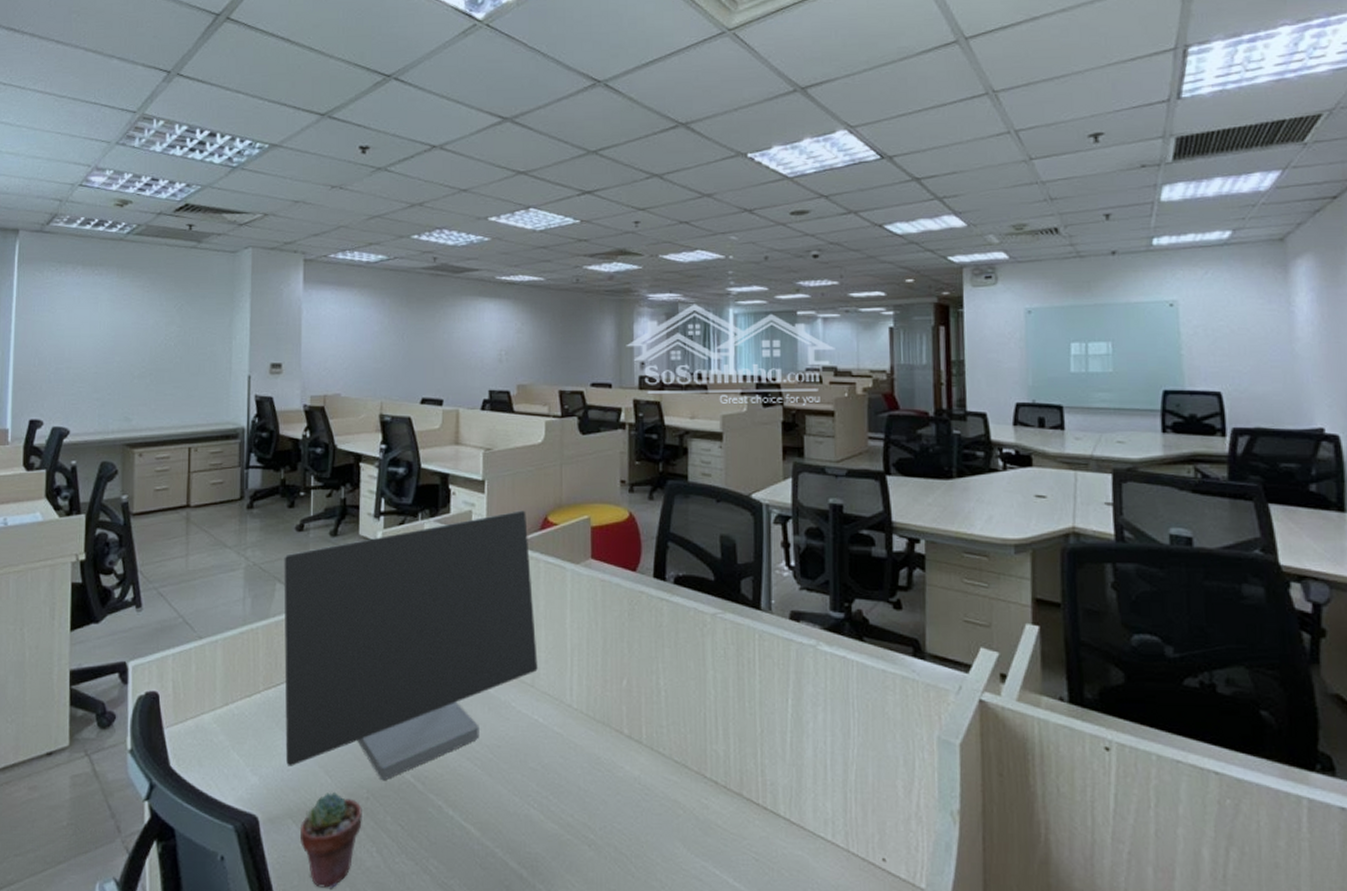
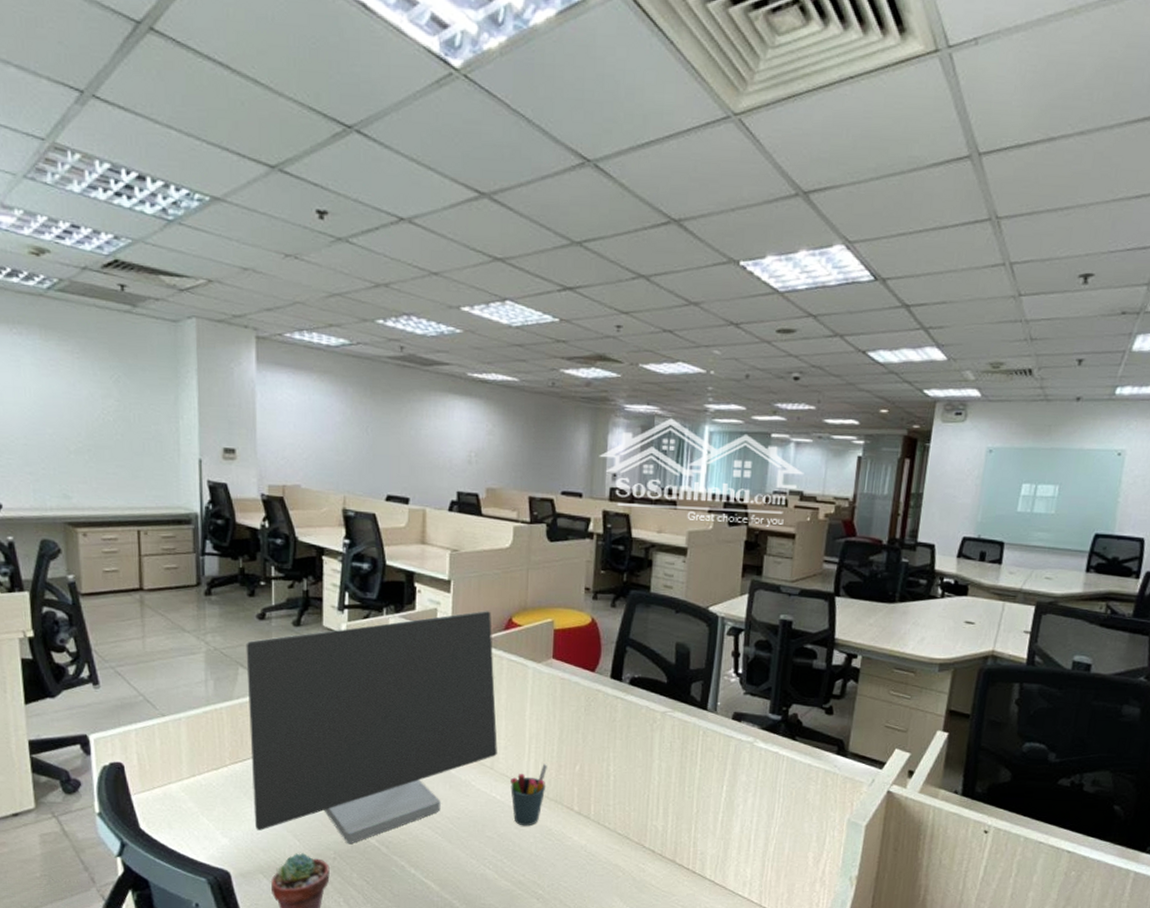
pen holder: none [553,678,592,755] -> present [510,763,547,827]

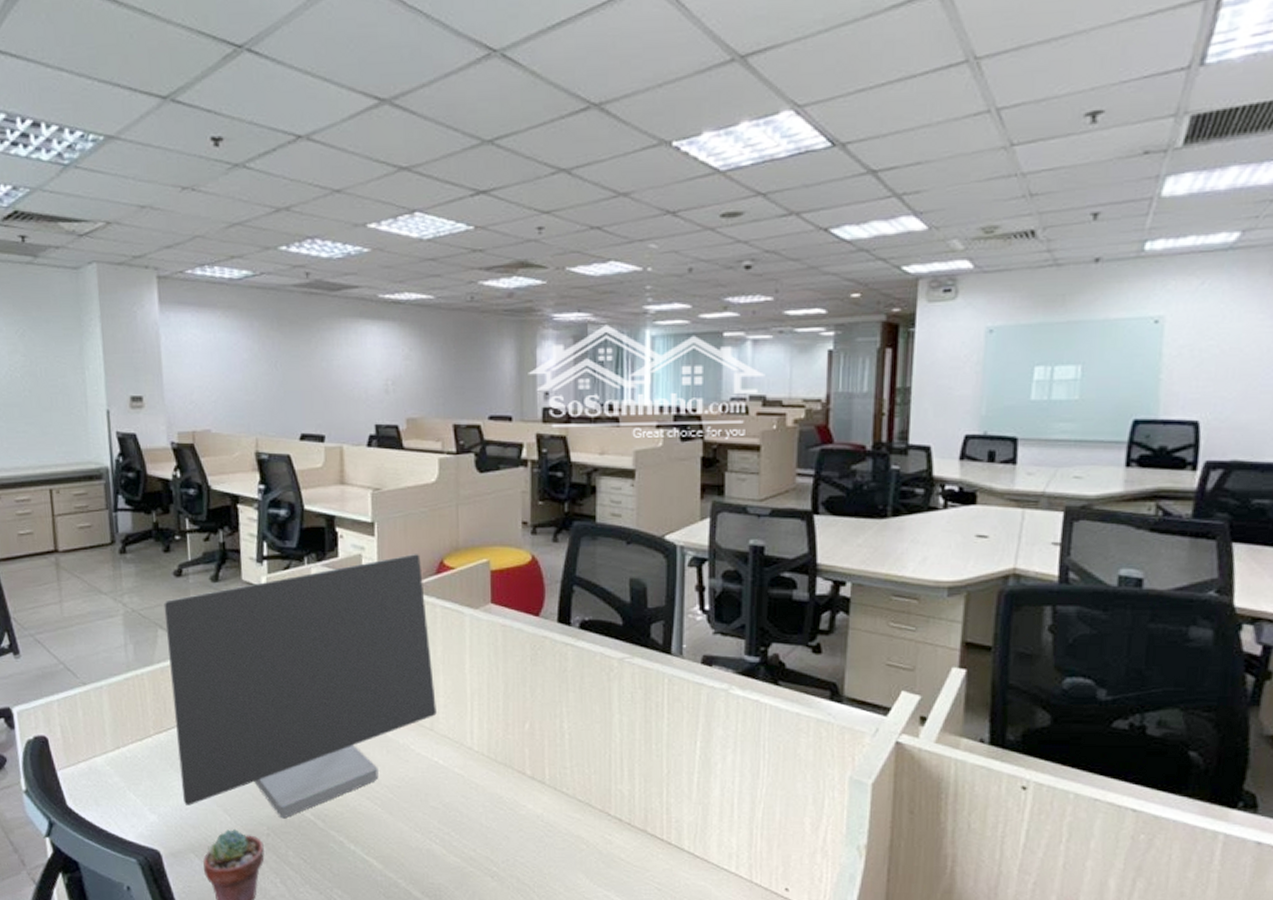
pen holder: present [510,763,547,827] -> none [453,721,493,794]

